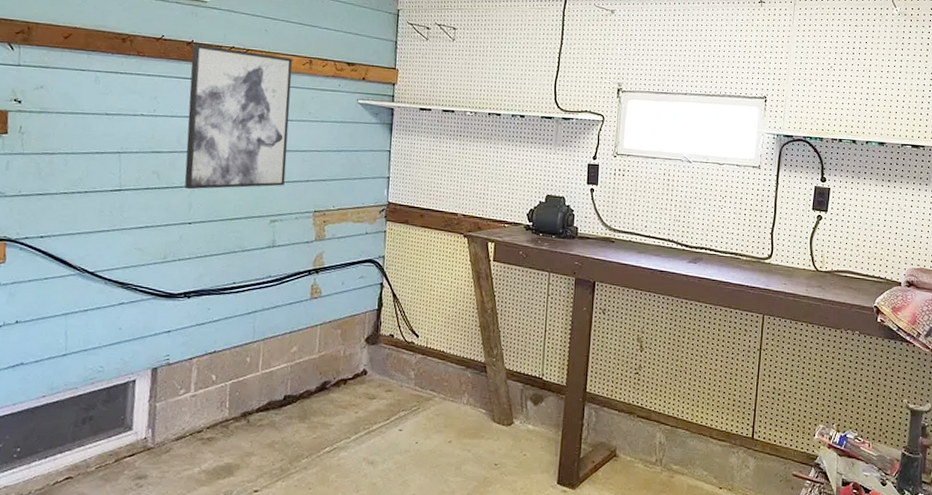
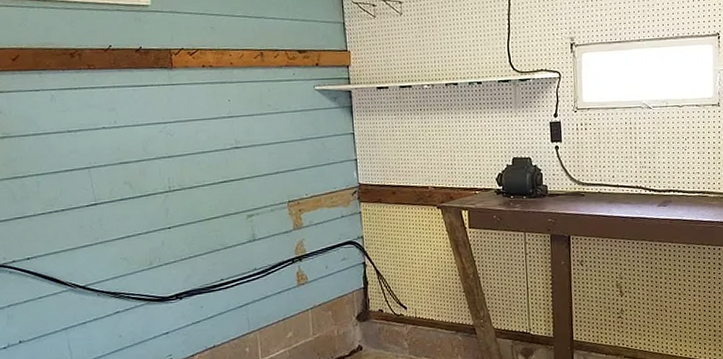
wall art: present [184,44,293,190] -> none [142,50,255,196]

